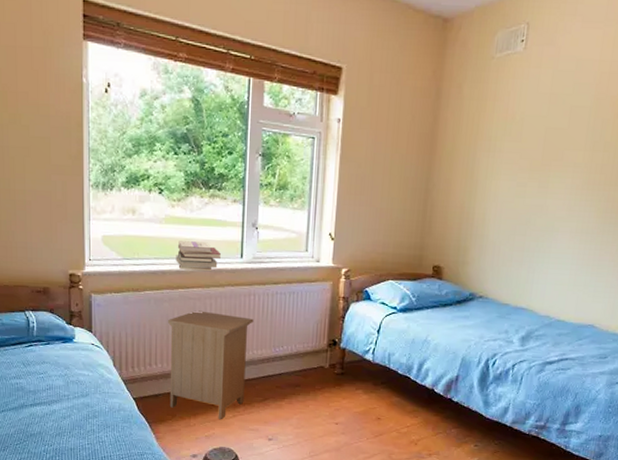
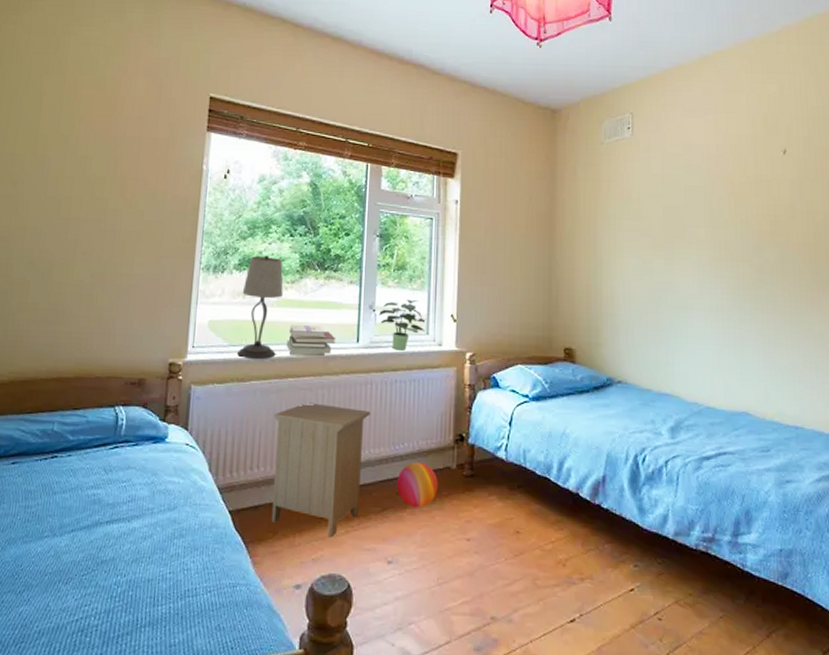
table lamp: none [131,173,170,273] -> present [237,255,284,360]
potted plant: none [261,217,305,267] -> present [379,299,426,352]
ball: none [276,361,312,399] -> present [396,461,438,508]

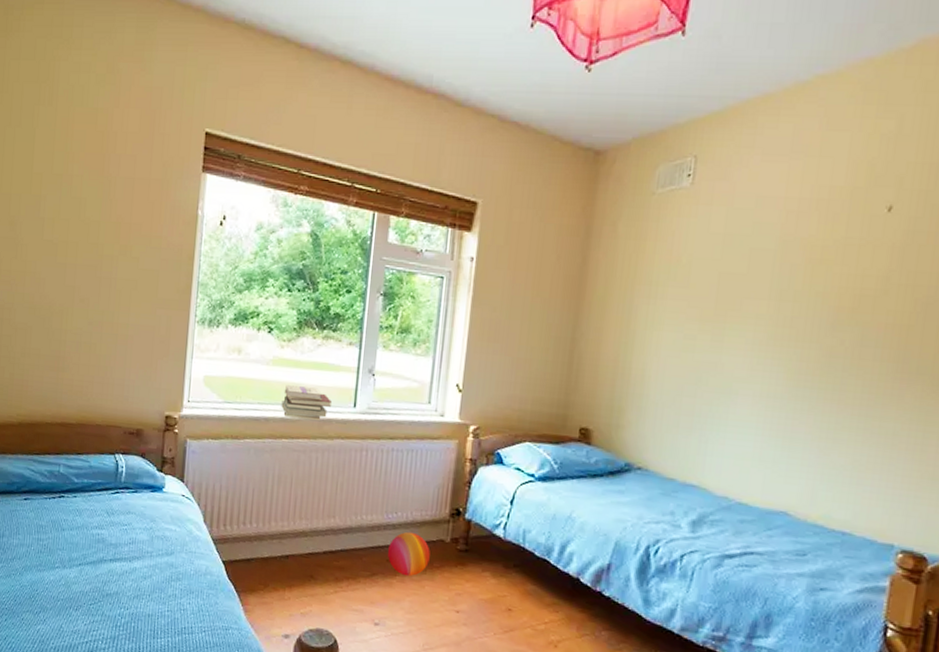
table lamp: present [237,255,284,360] -> none [232,310,280,419]
nightstand: present [271,402,371,536] -> none [262,464,365,594]
potted plant: present [379,299,426,352] -> none [378,364,429,420]

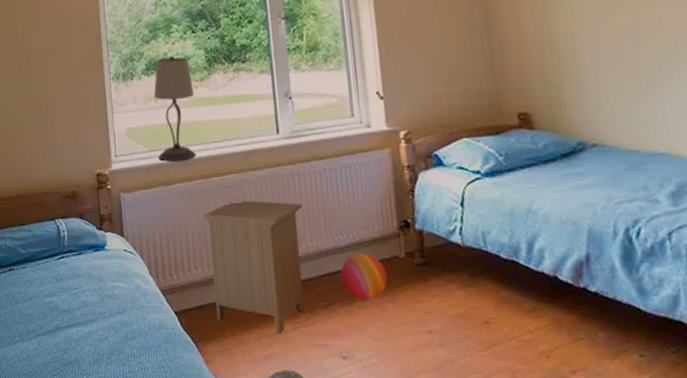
table lamp: none [232,310,280,419] -> present [153,56,196,163]
nightstand: none [262,464,365,594] -> present [203,200,305,333]
books: present [281,385,331,422] -> none [205,121,254,155]

